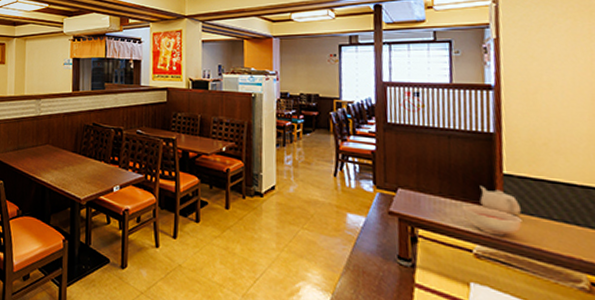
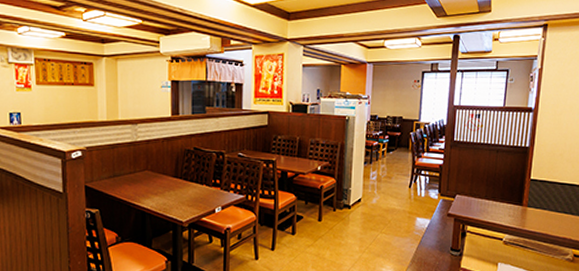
bowl: present [461,205,523,236] -> none [499,205,538,227]
teapot: present [480,185,521,216] -> none [512,189,538,211]

